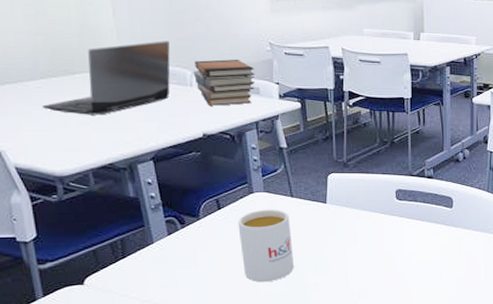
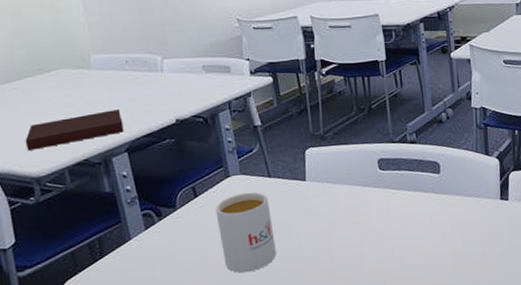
laptop computer: present [43,41,170,115] -> none [19,29,142,112]
notebook: none [48,118,150,150] -> present [25,109,124,151]
book stack: present [193,59,256,106] -> none [163,39,226,90]

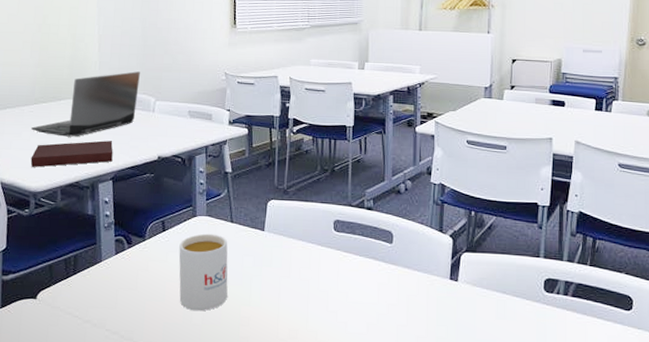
laptop computer: none [19,29,142,112] -> present [31,71,140,137]

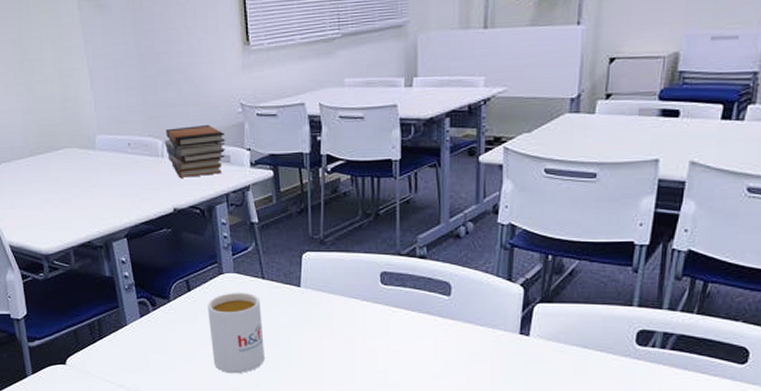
notebook: present [30,140,113,167] -> none [36,194,124,227]
laptop computer: present [31,71,140,137] -> none [31,109,143,192]
book stack: none [156,87,210,130] -> present [164,124,226,178]

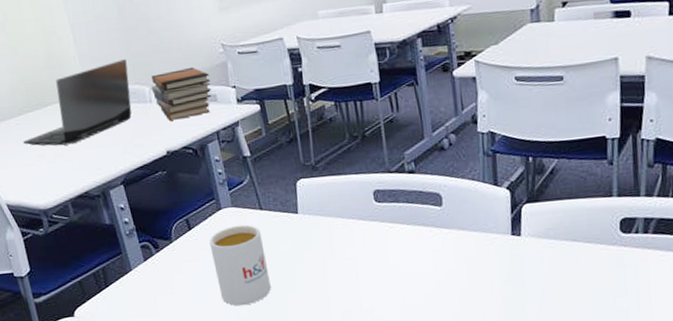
laptop computer: none [31,109,143,192] -> present [23,59,132,146]

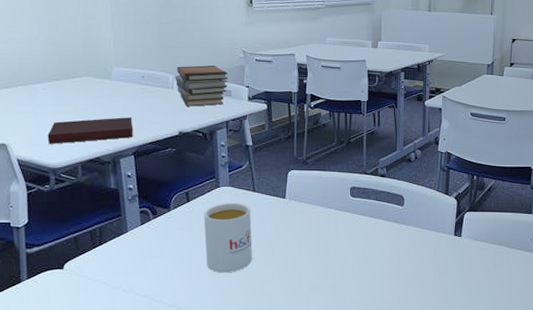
laptop computer: present [23,59,132,146] -> none [46,49,157,114]
notebook: none [31,142,119,184] -> present [47,117,133,144]

